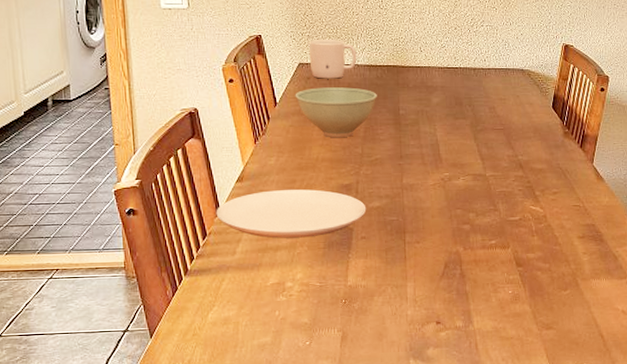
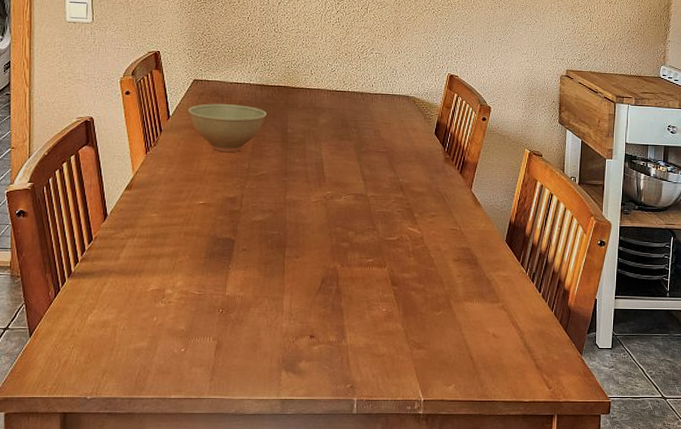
plate: present [216,189,367,239] -> none [103,199,249,247]
mug: present [308,38,357,79] -> none [204,57,250,96]

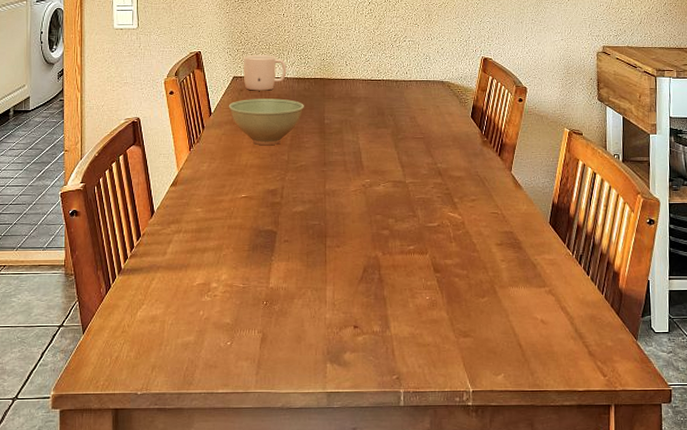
mug: none [204,57,250,96] -> present [243,54,287,91]

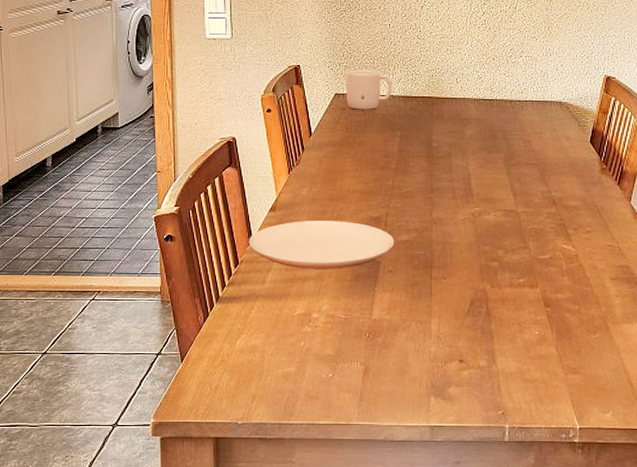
plate: none [150,193,290,240] -> present [248,220,395,269]
bowl: present [228,98,304,146] -> none [329,118,411,170]

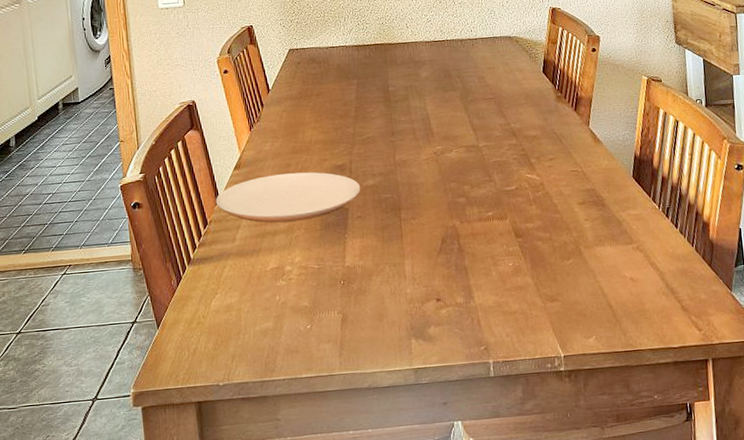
mug: present [345,69,393,110] -> none [297,22,345,63]

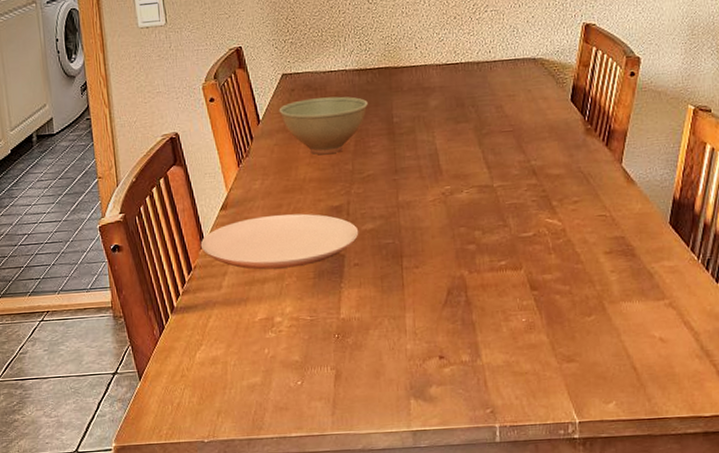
bowl: none [286,68,366,120] -> present [278,96,368,155]

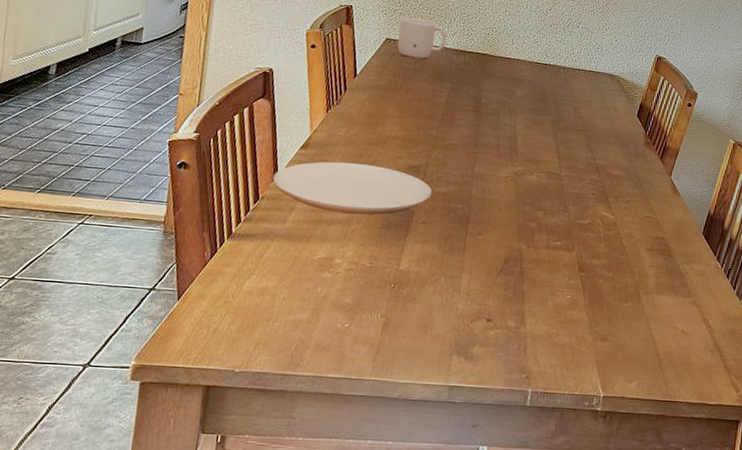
bowl: present [278,96,368,155] -> none [376,64,461,118]
mug: none [291,43,345,90] -> present [397,17,447,59]

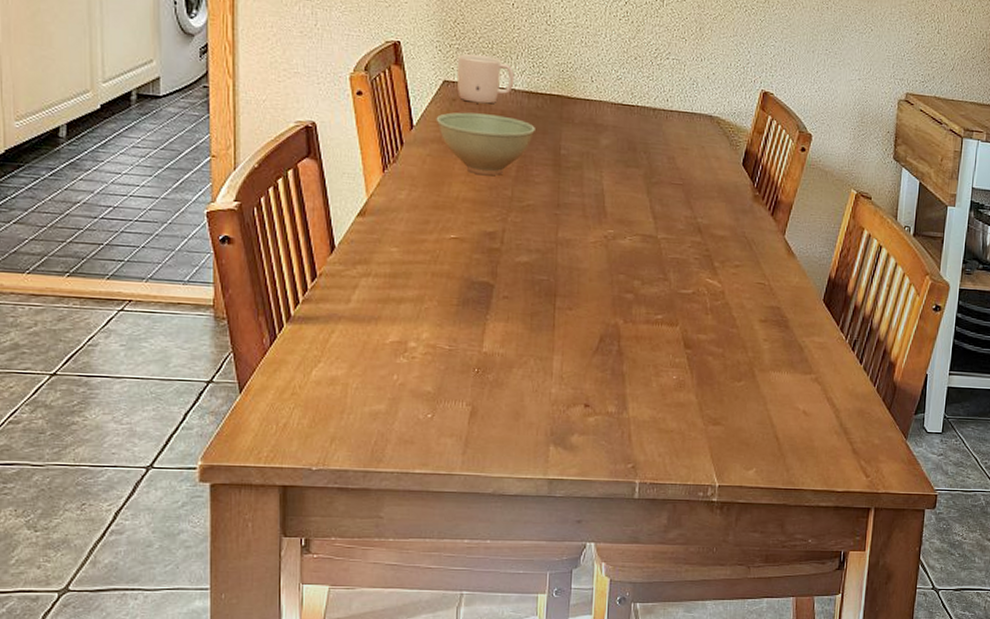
plate: present [272,161,432,215] -> none [329,230,512,291]
bowl: none [376,64,461,118] -> present [436,112,535,176]

